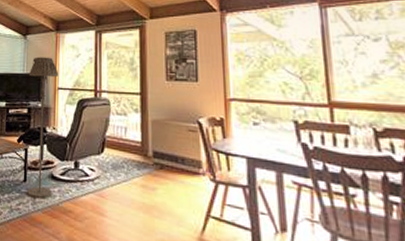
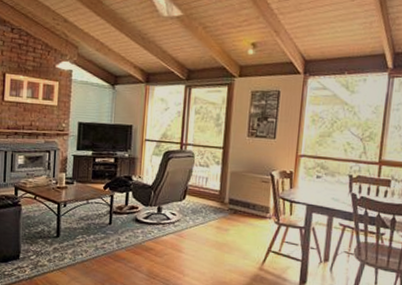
floor lamp: present [27,57,59,199] -> none [112,108,147,239]

